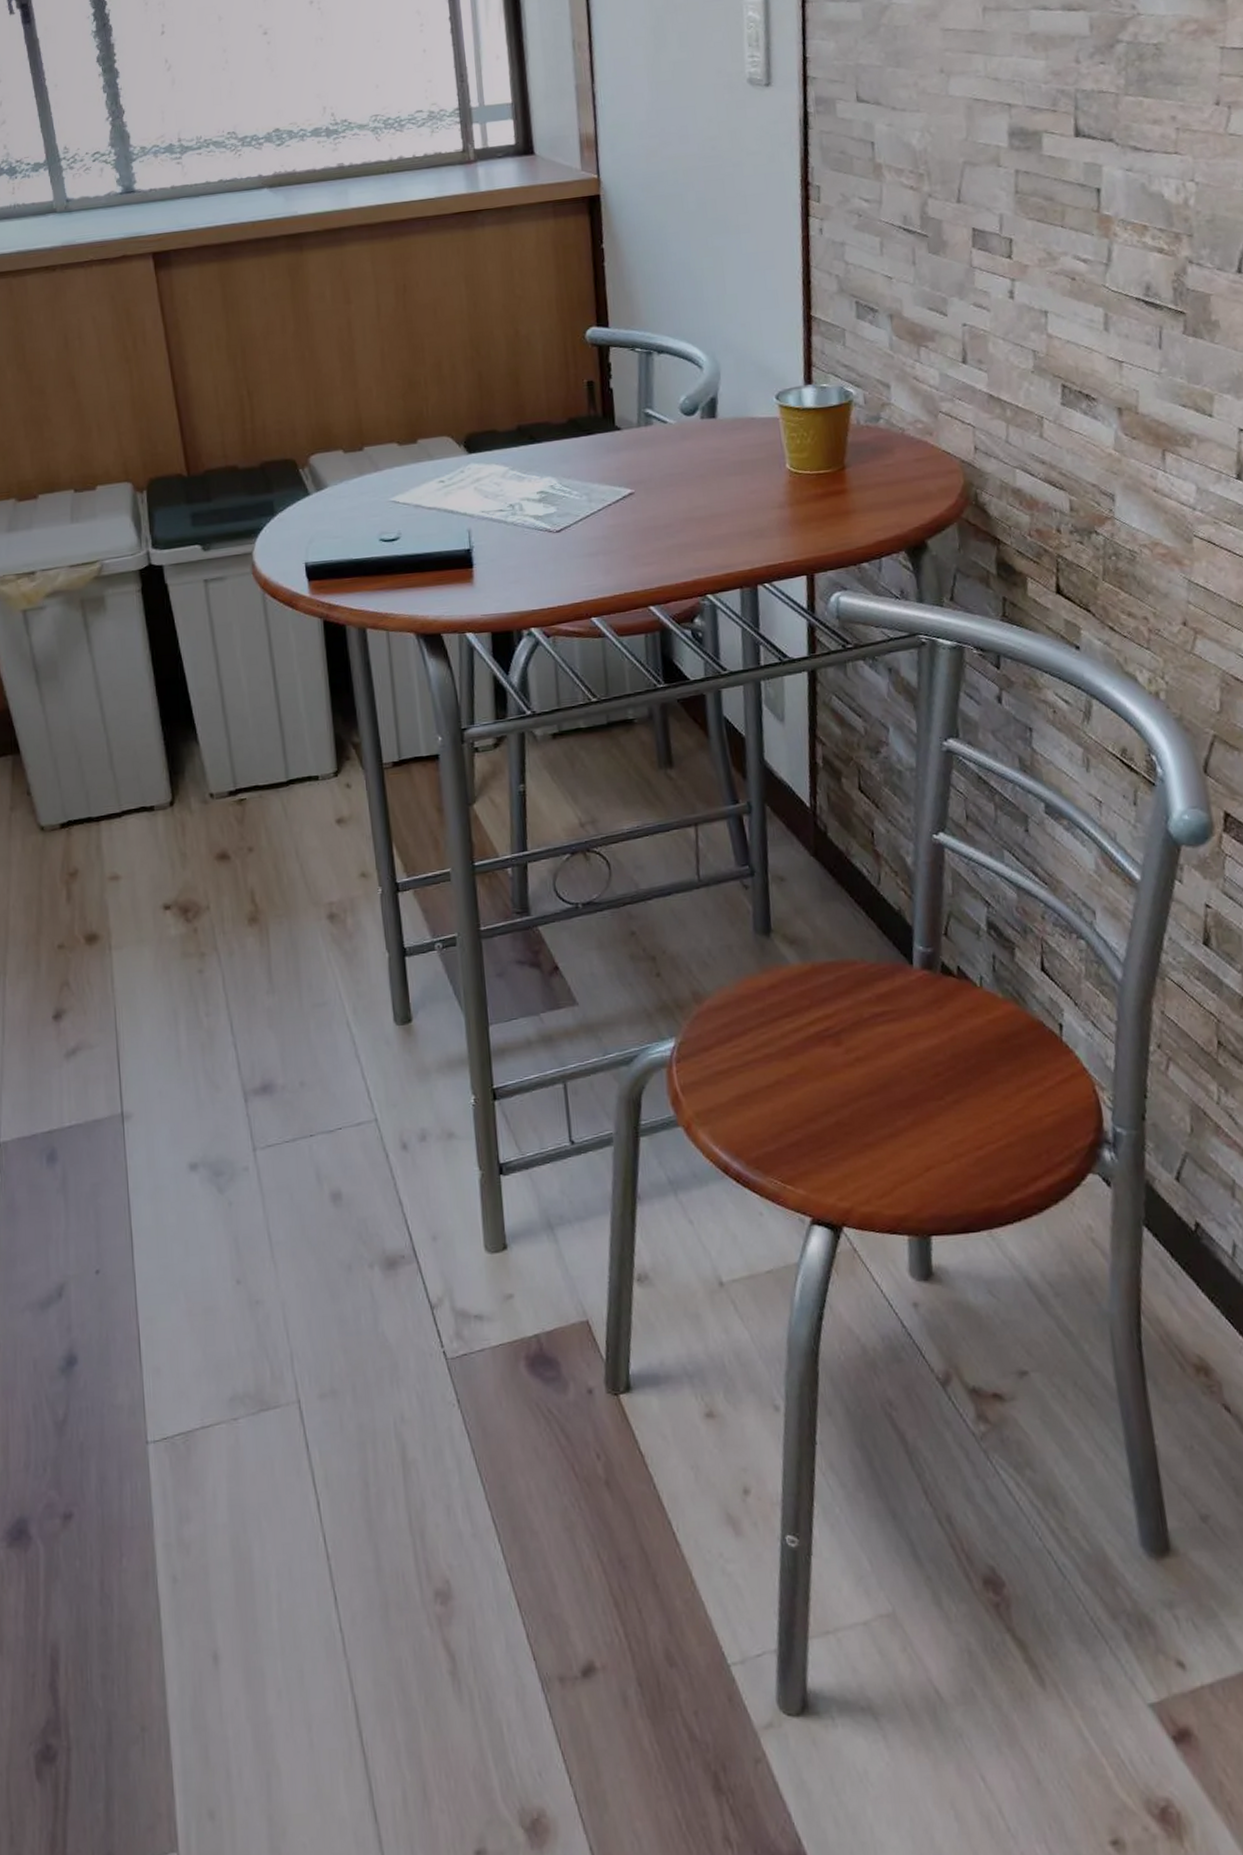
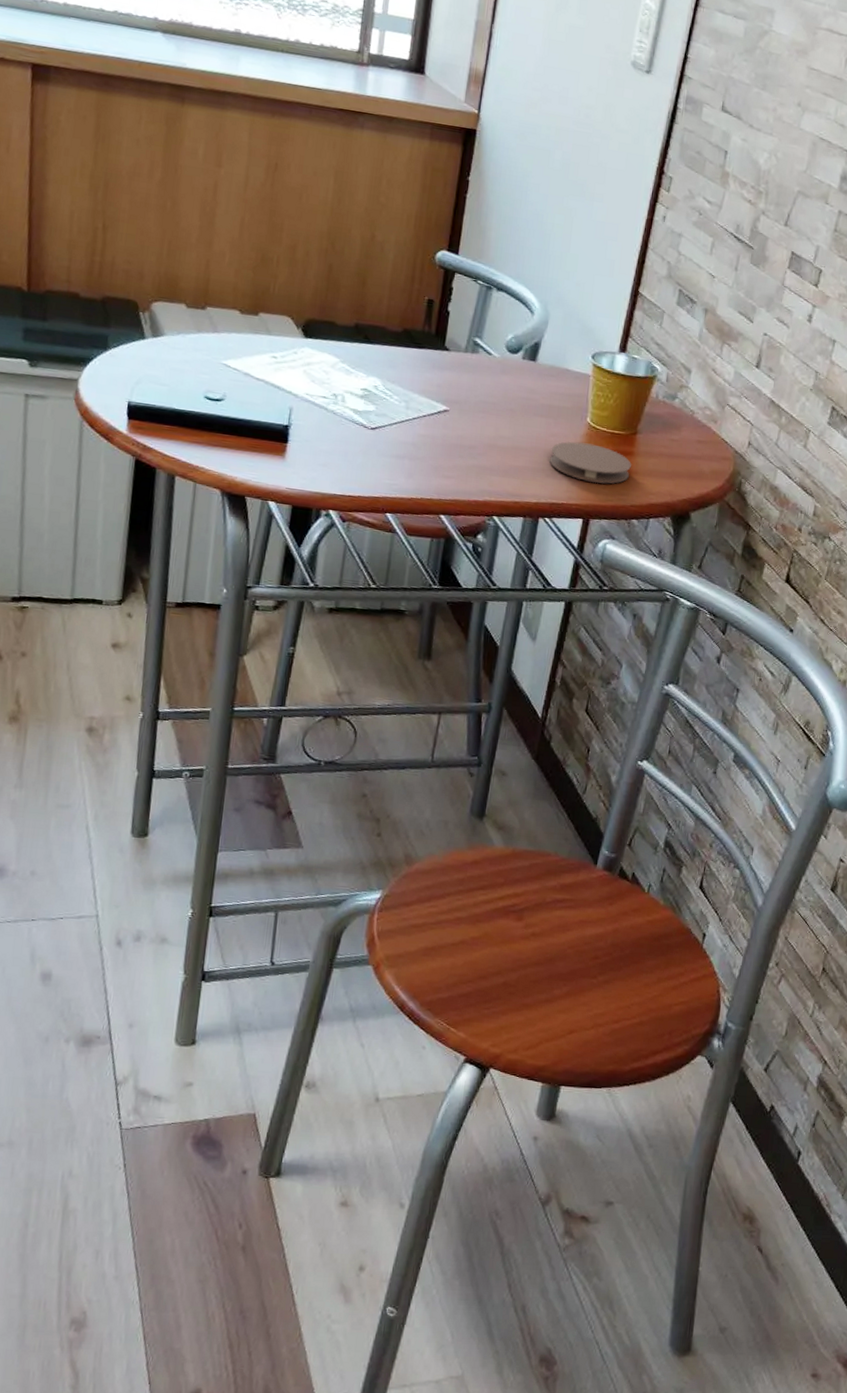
coaster: none [753,491,847,534] -> present [549,441,631,484]

